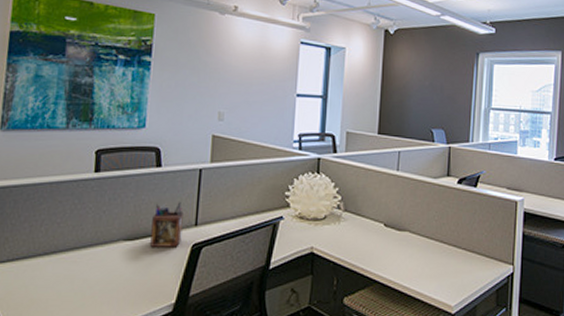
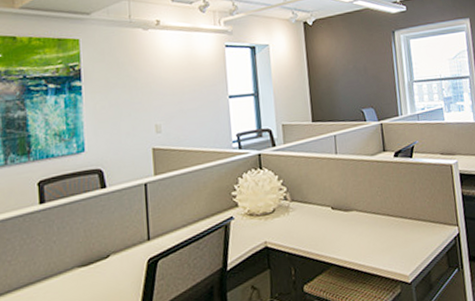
desk organizer: present [150,202,184,247] -> none [104,219,136,269]

